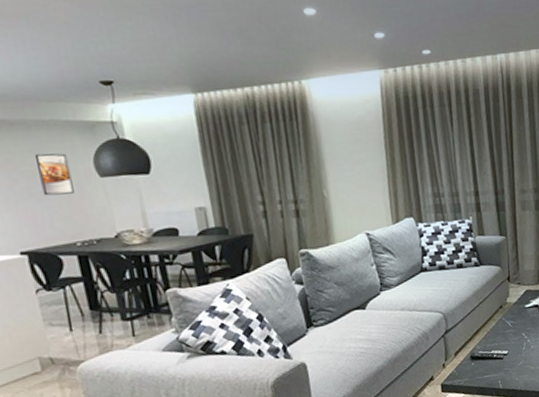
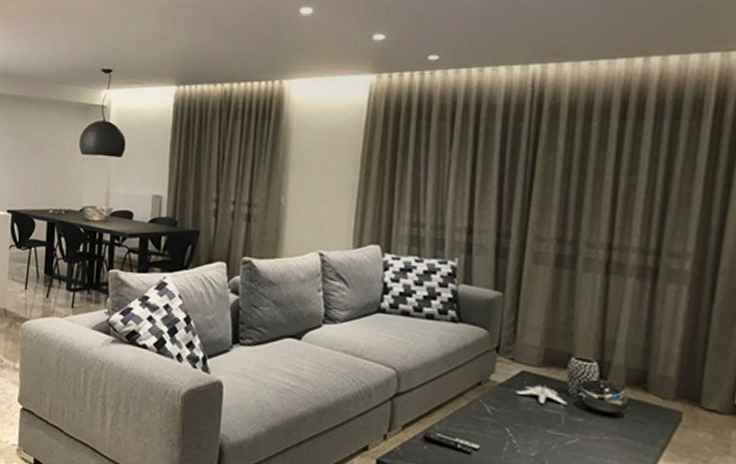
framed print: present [35,153,74,196] -> none [36,127,62,166]

